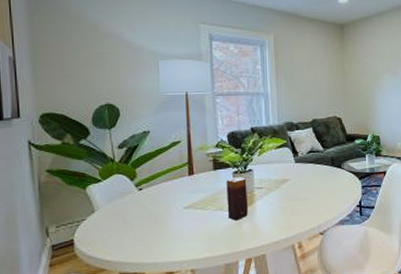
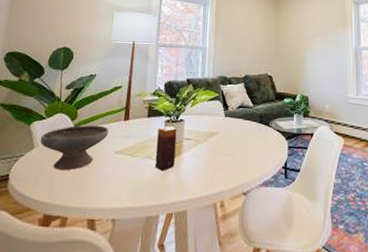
bowl: none [100,182,174,230] -> present [40,125,109,171]

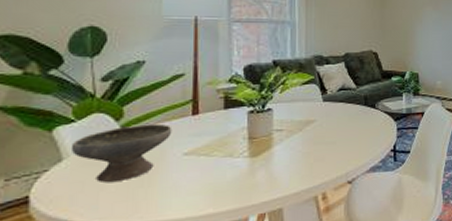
candle: present [154,126,177,171] -> none [238,117,264,169]

